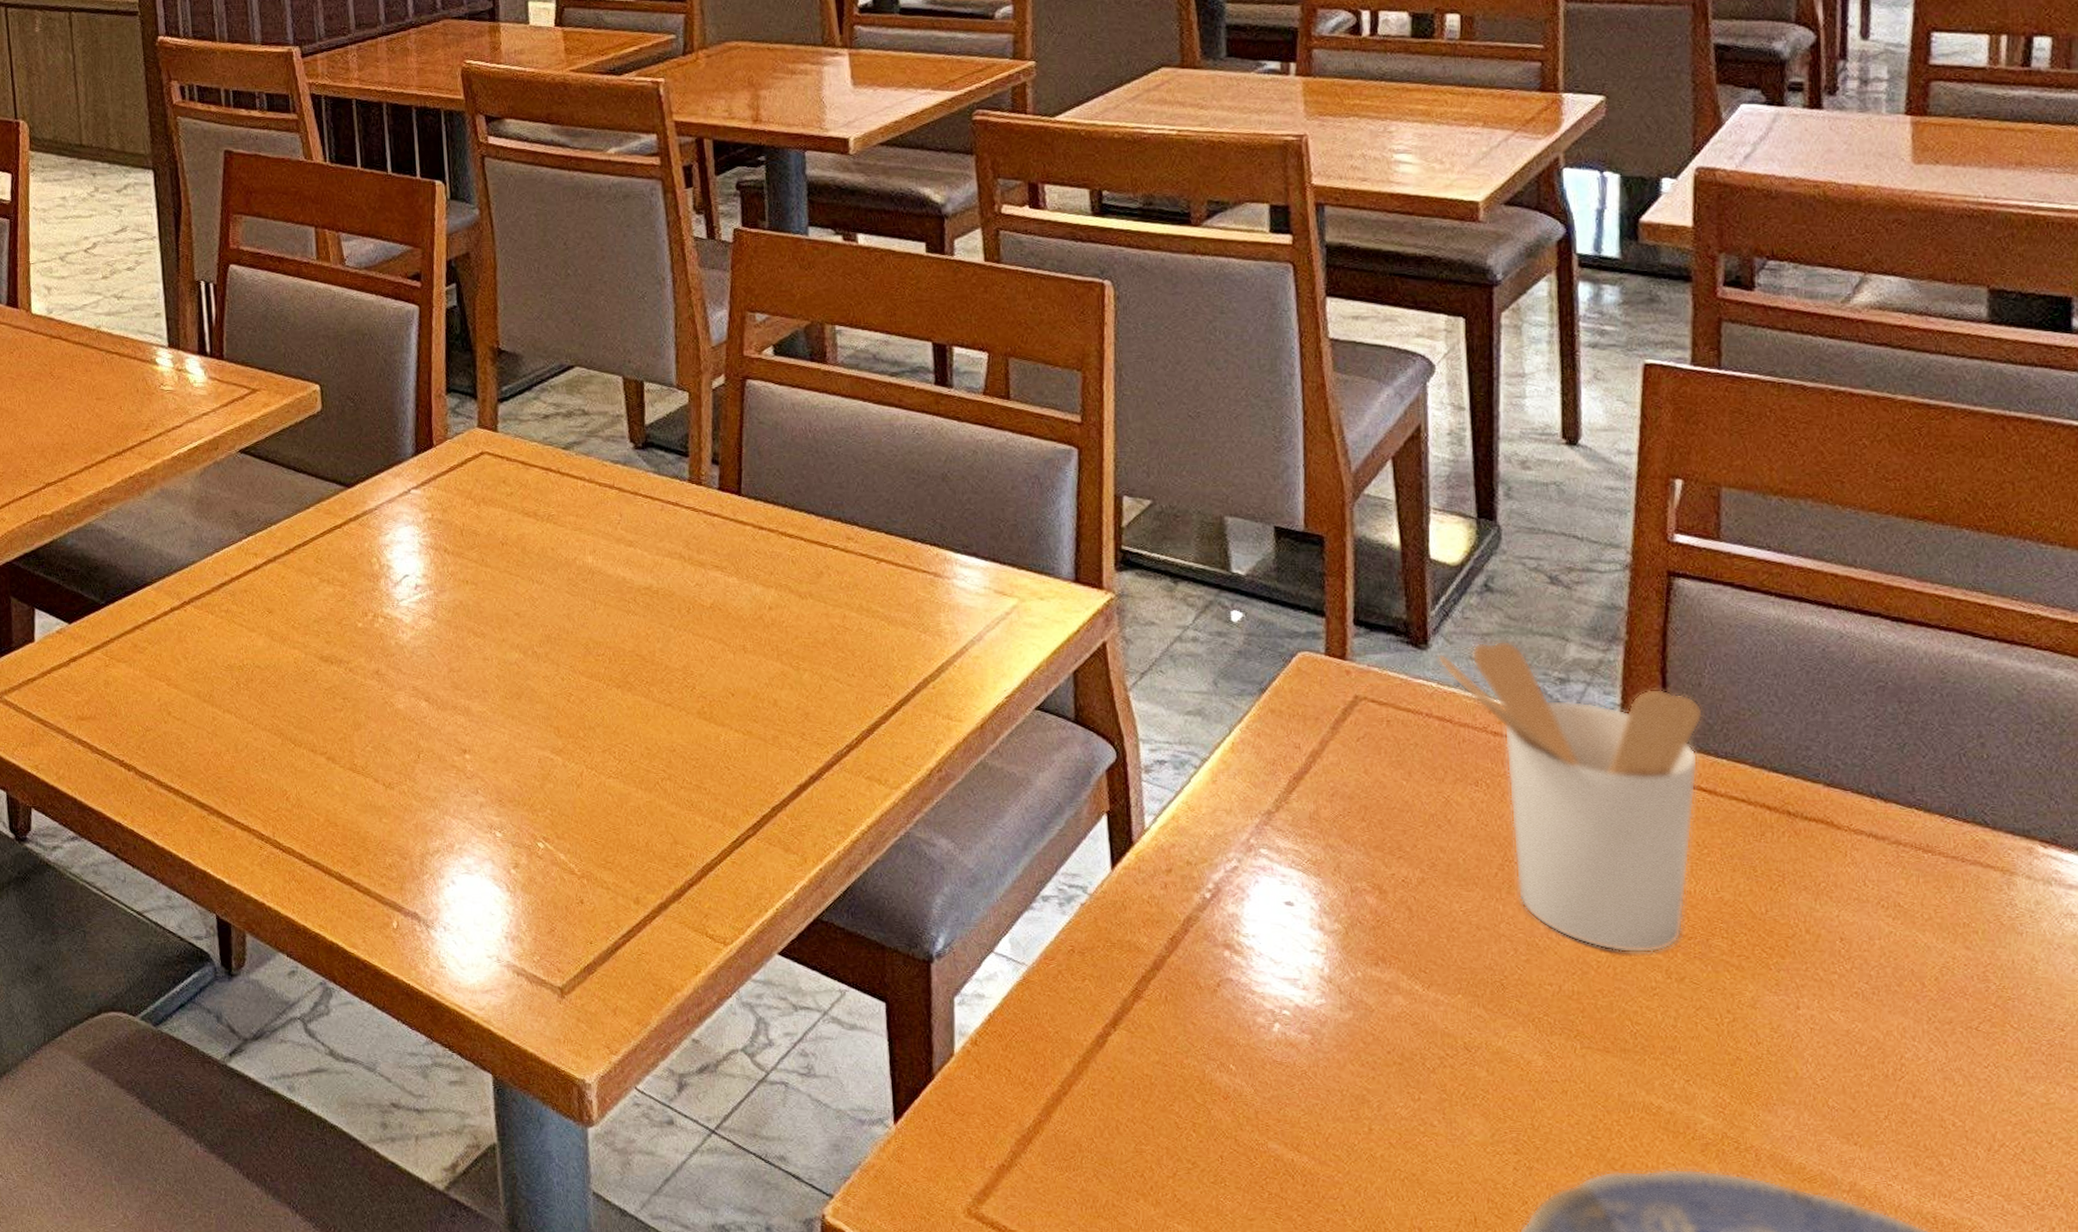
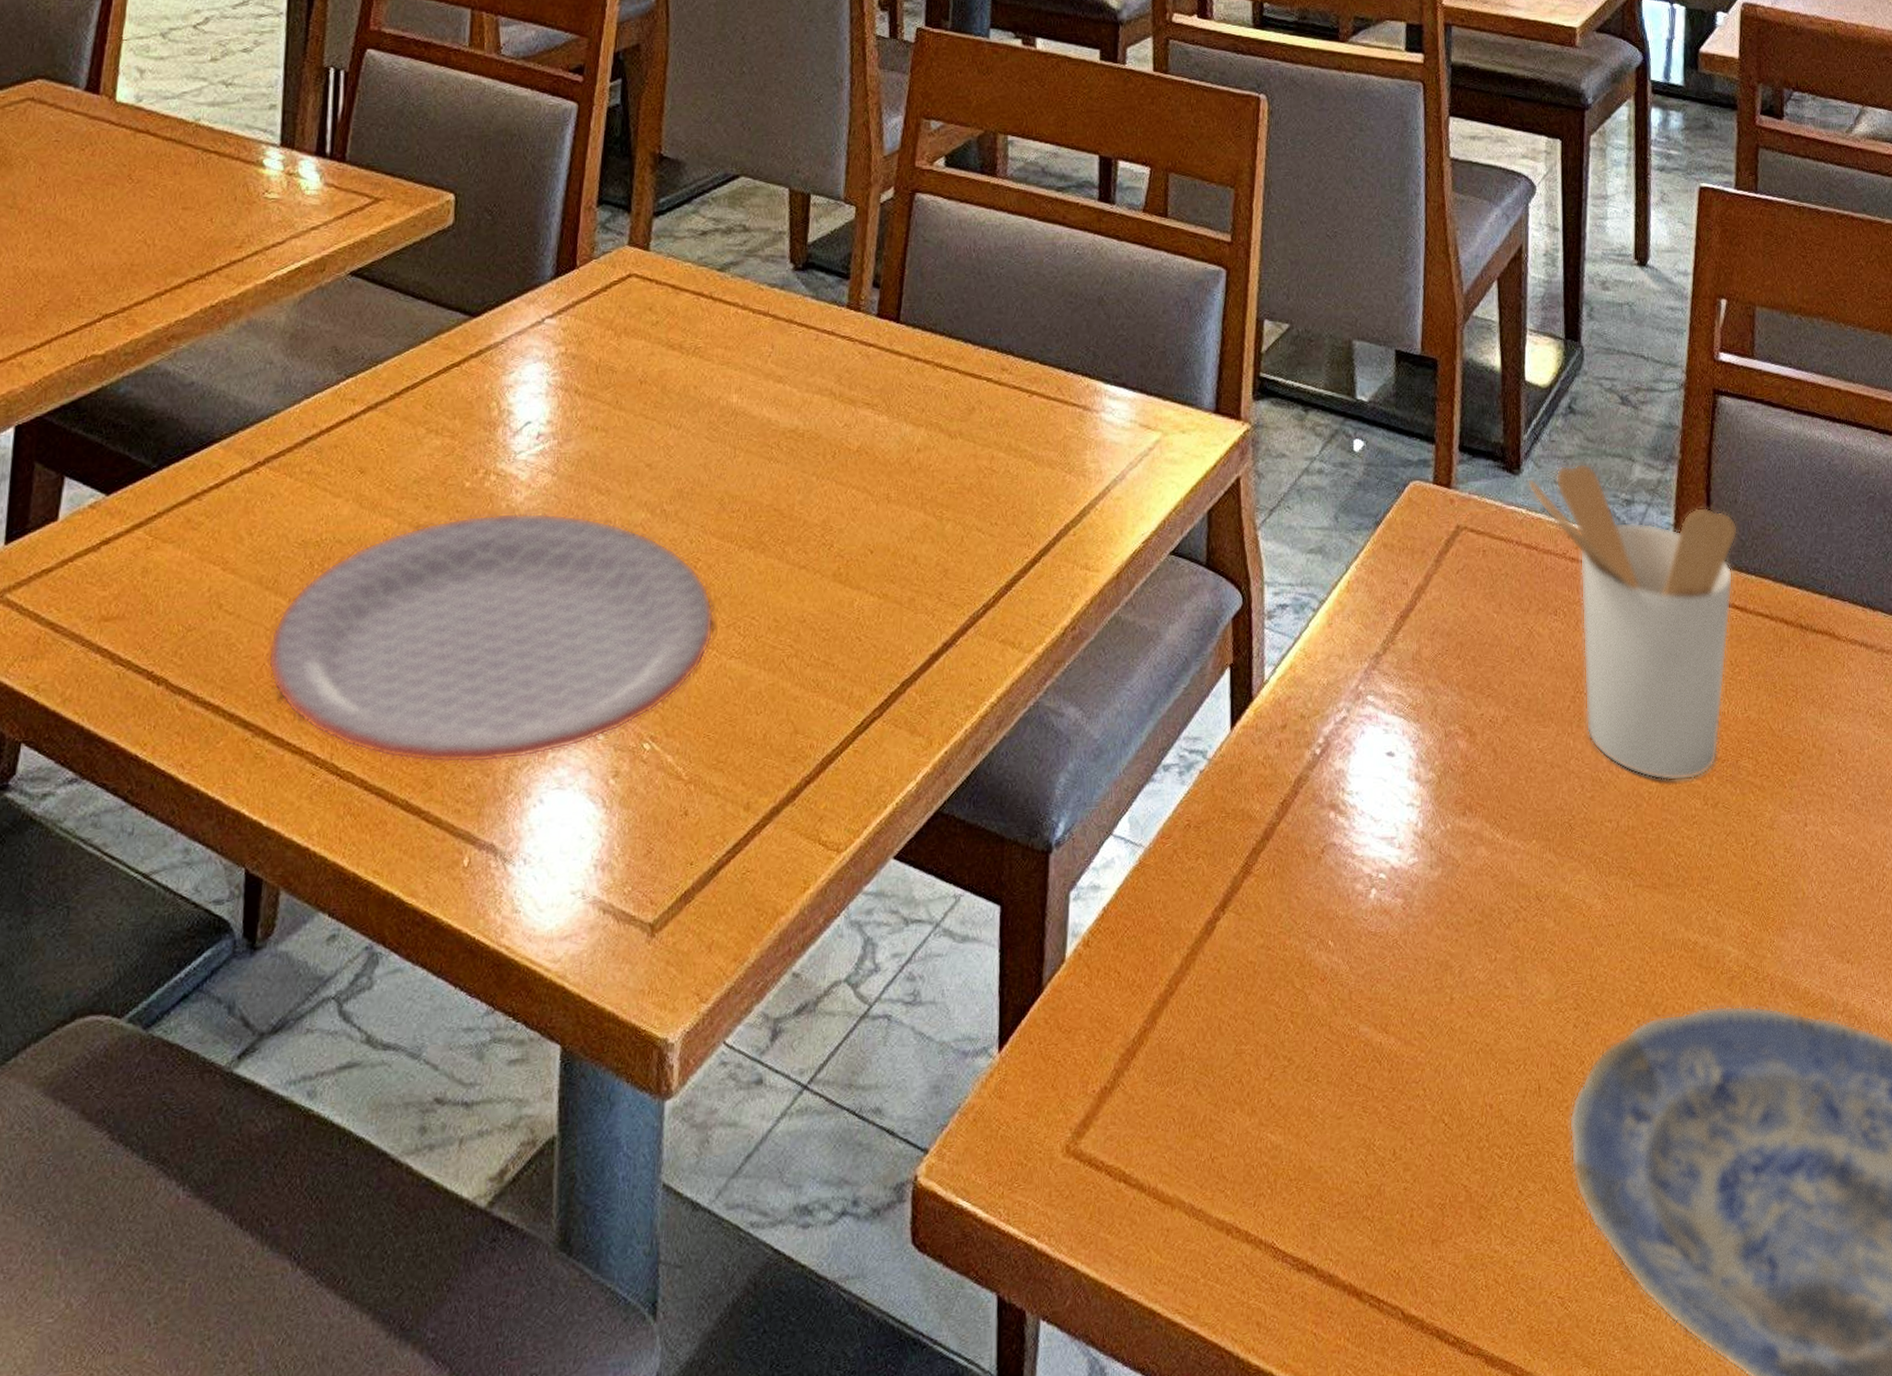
plate: none [212,649,591,848] -> present [267,512,715,764]

